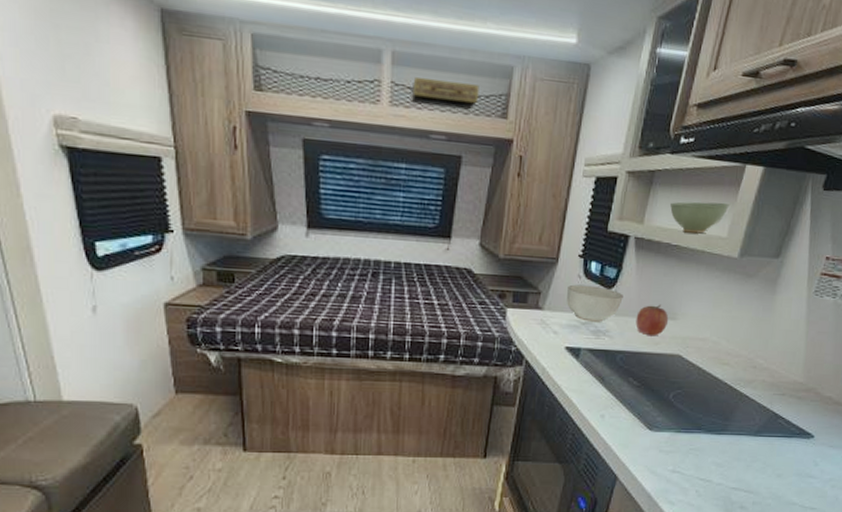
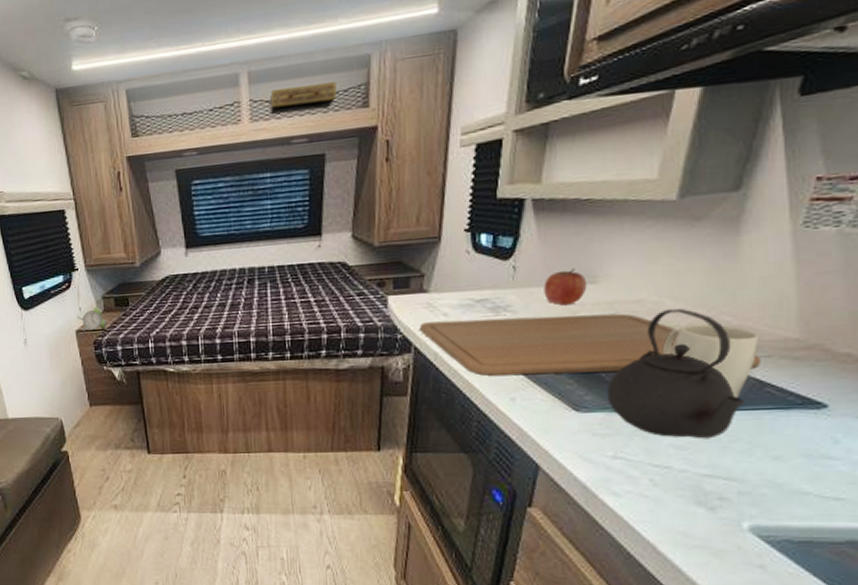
alarm clock: none [167,278,208,308] -> present [77,306,108,333]
chopping board: none [532,338,779,403] -> present [420,313,762,376]
bowl: present [567,284,623,322] -> none [455,259,524,299]
bowl: present [670,201,730,234] -> none [574,140,657,183]
kettle: none [673,348,765,459] -> present [607,308,745,439]
mug: none [715,362,780,426] -> present [662,323,760,398]

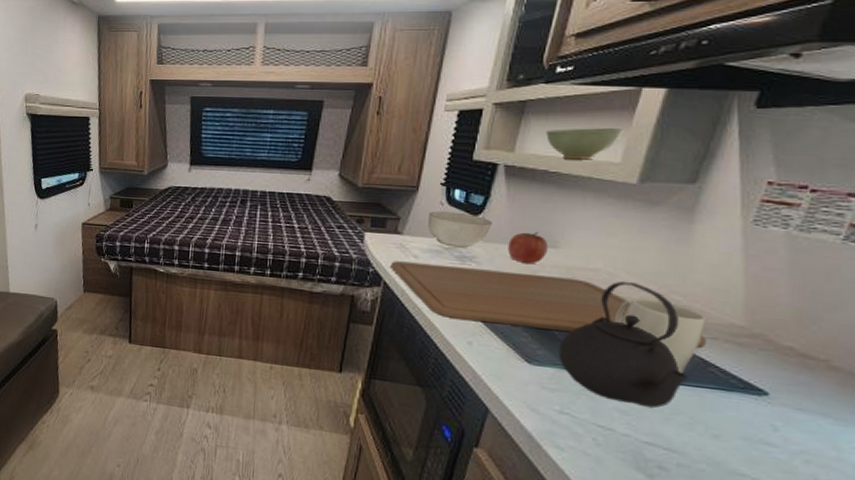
alarm clock: present [77,306,108,333] -> none [85,204,113,226]
decorative box: present [269,82,337,116] -> none [279,40,341,62]
bowl: none [455,259,524,299] -> present [428,211,492,248]
bowl: none [574,140,657,183] -> present [546,128,622,160]

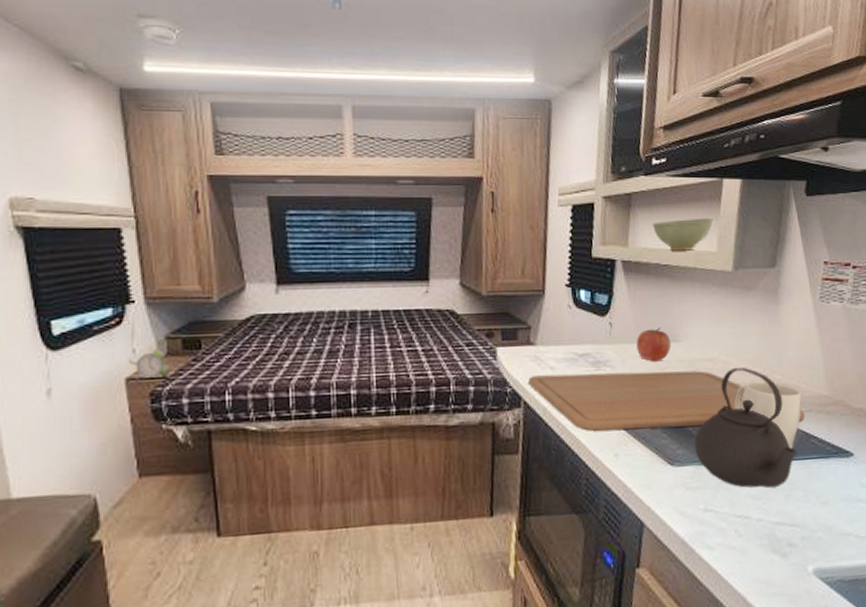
alarm clock: none [85,204,113,226] -> present [128,348,173,382]
bowl: present [428,211,492,248] -> none [558,314,619,353]

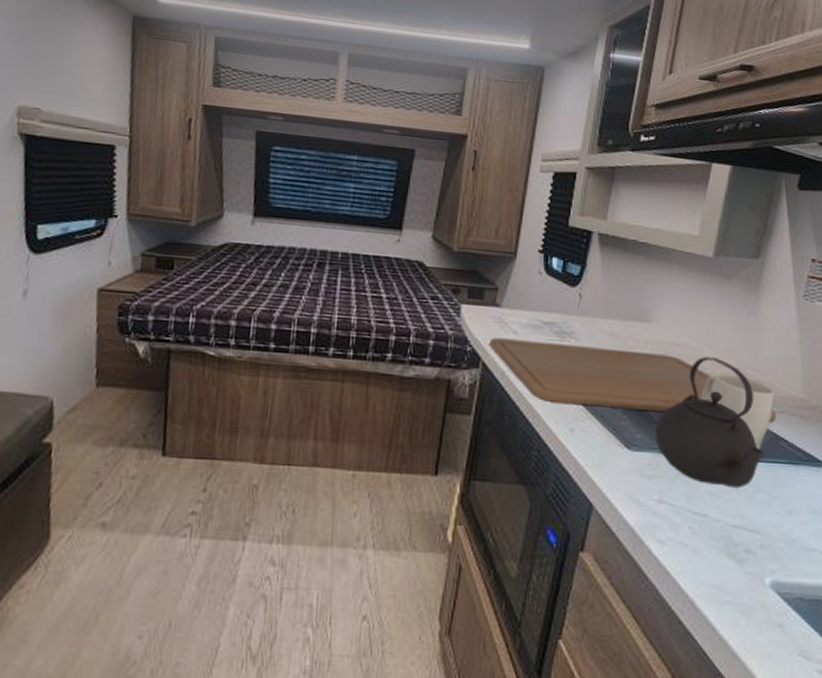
alarm clock: present [128,348,173,382] -> none [103,263,145,294]
fruit: present [636,327,672,362] -> none [604,305,642,340]
bowl: present [653,219,714,251] -> none [635,198,698,232]

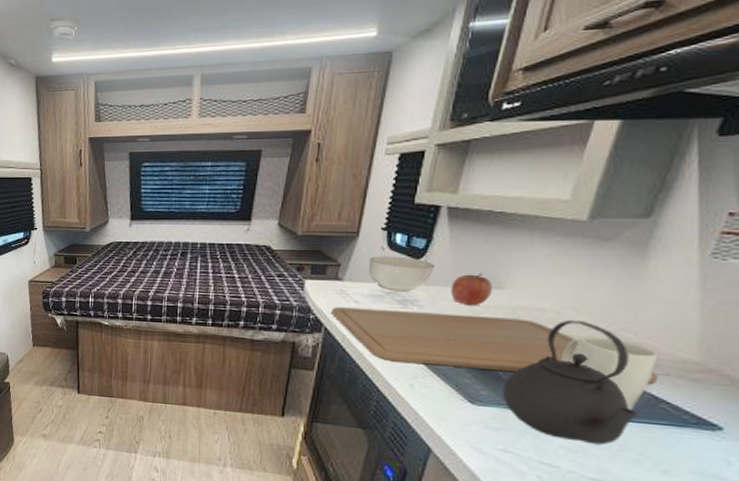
bowl: none [527,281,589,323] -> present [369,256,435,292]
fruit: none [604,305,642,340] -> present [450,273,493,306]

